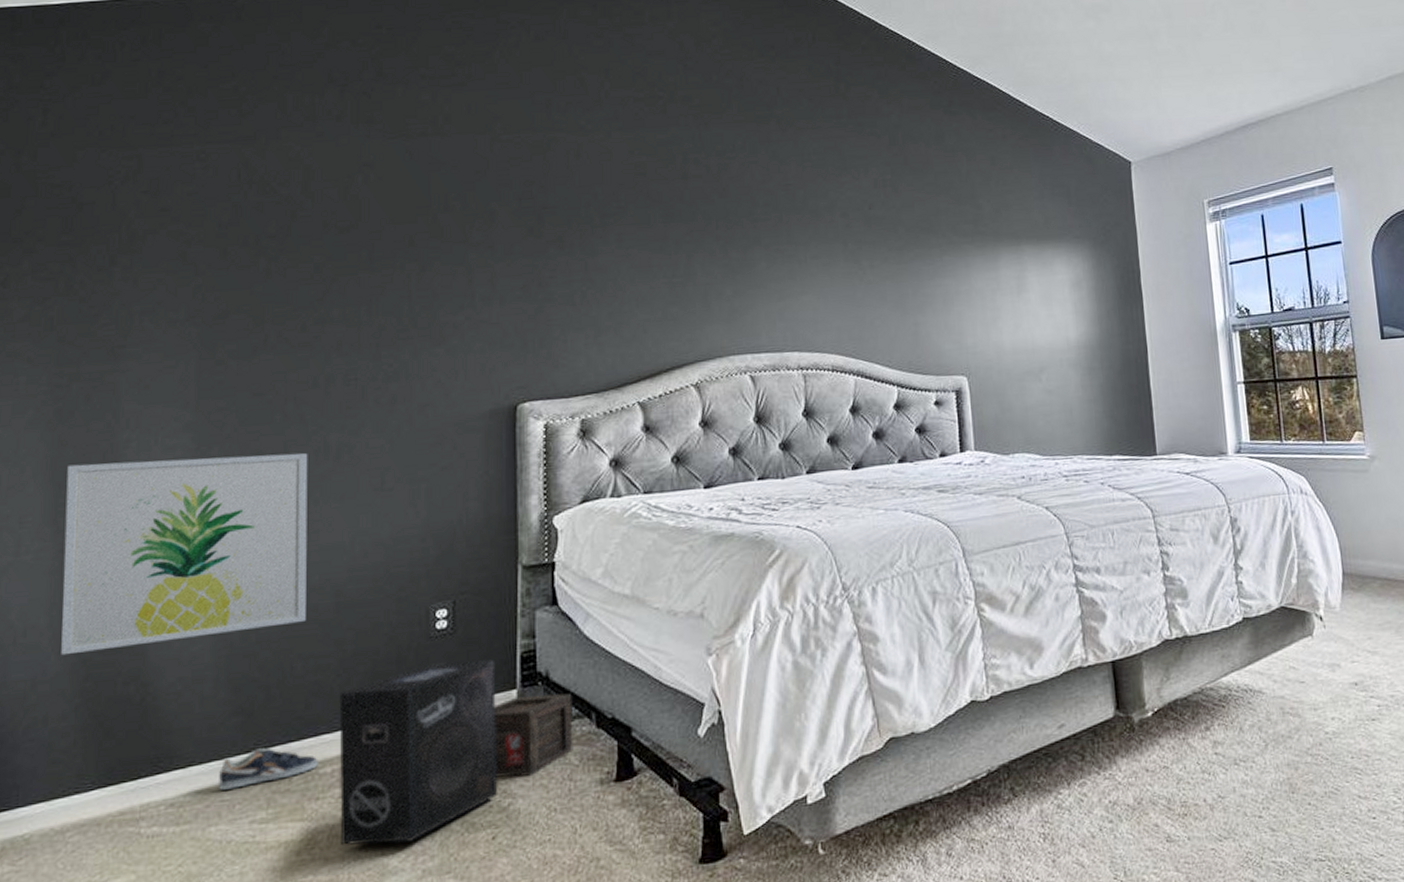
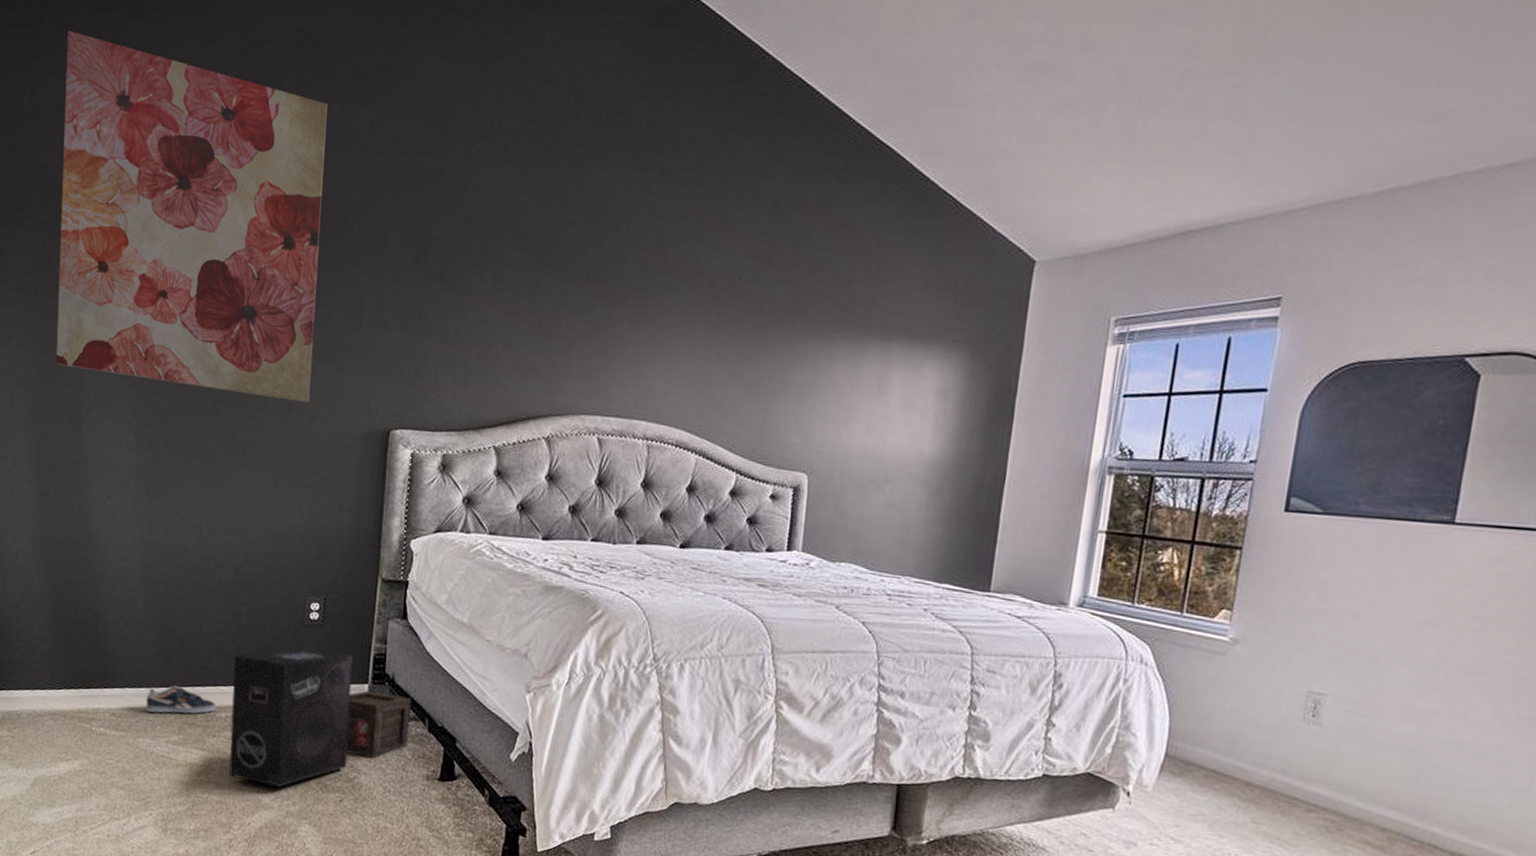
wall art: present [61,453,308,656] -> none [41,422,221,591]
wall art: none [80,46,417,398] -> present [55,31,328,402]

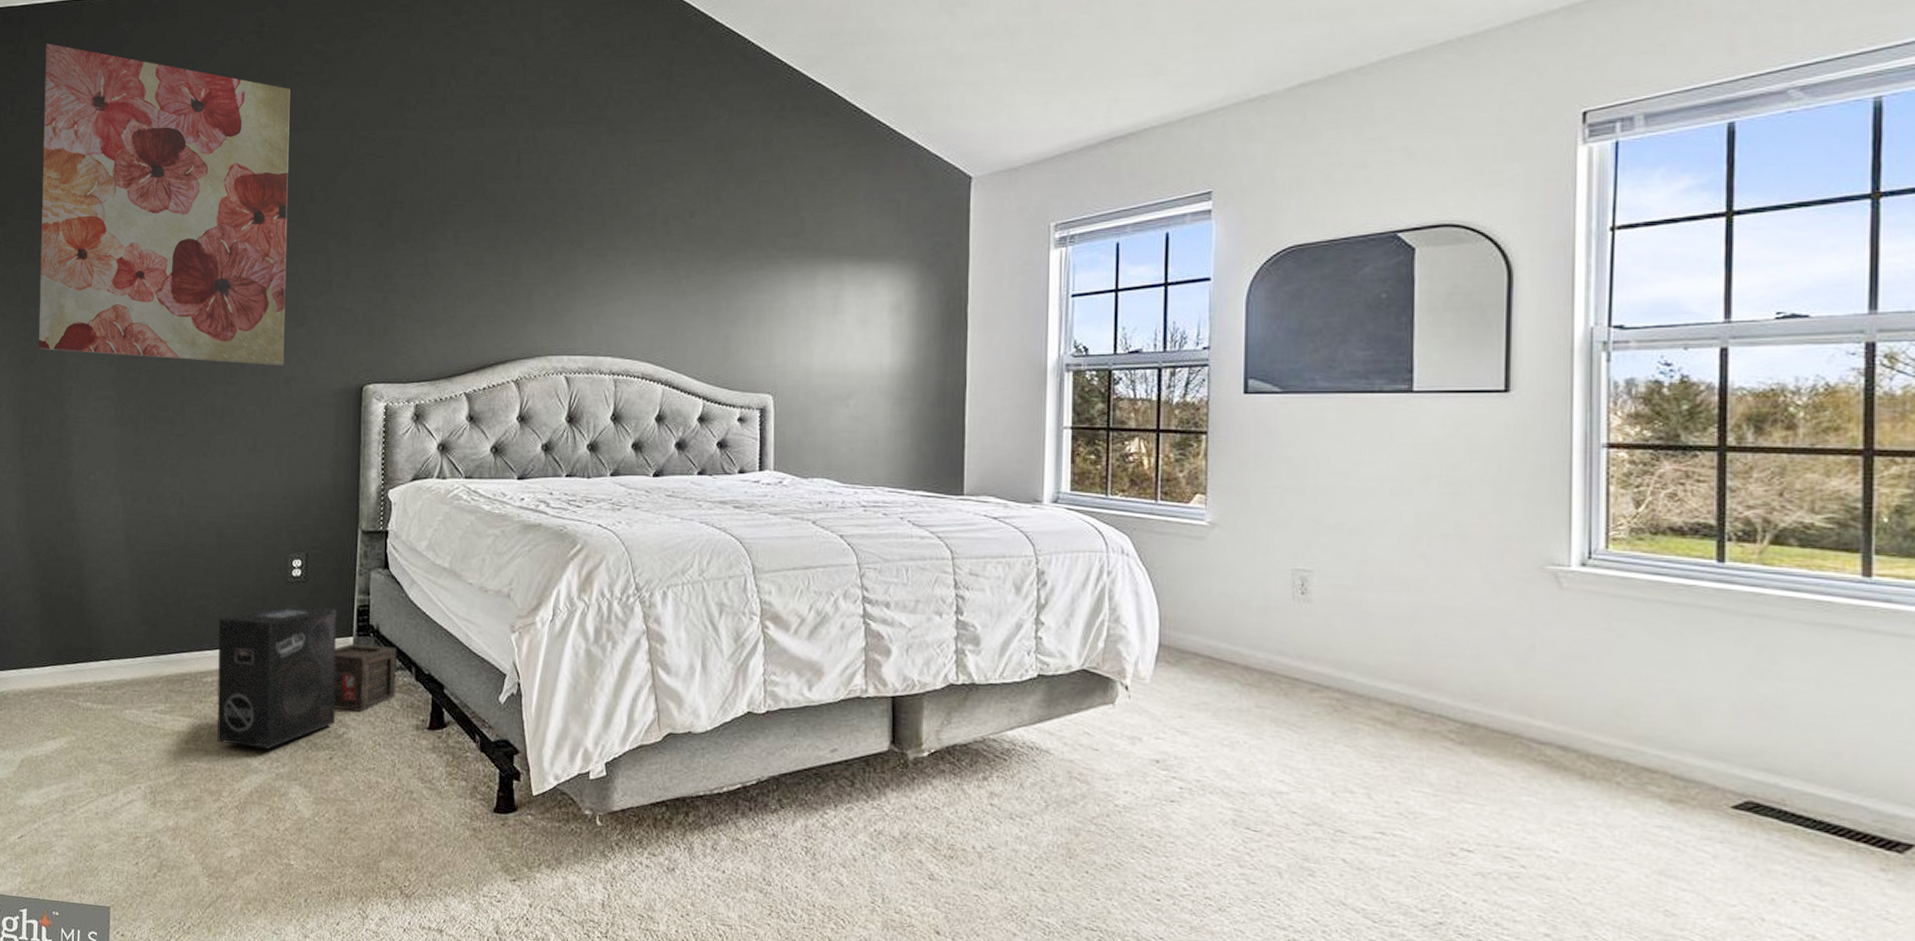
sneaker: present [146,685,216,714] -> none [132,654,202,683]

